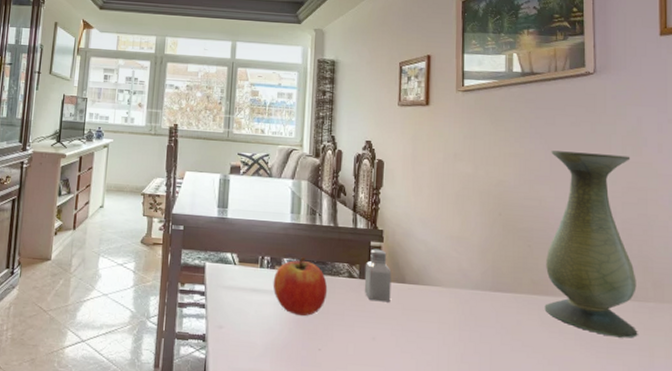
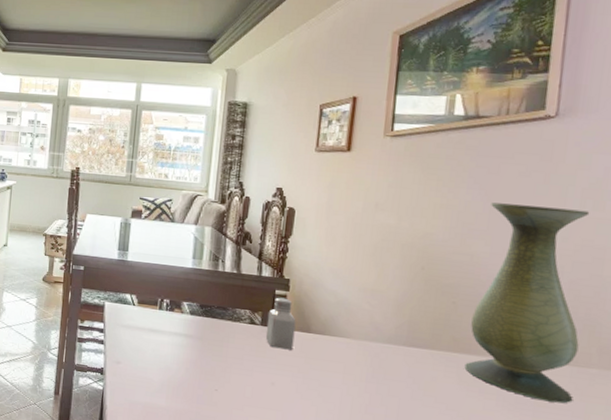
apple: present [273,256,328,316] -> none [171,301,228,358]

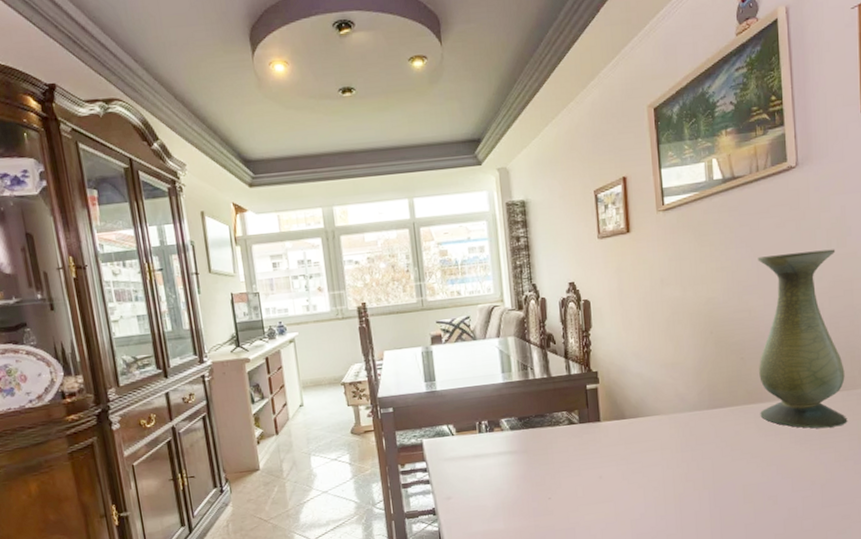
saltshaker: present [265,297,296,351] -> none [583,390,613,442]

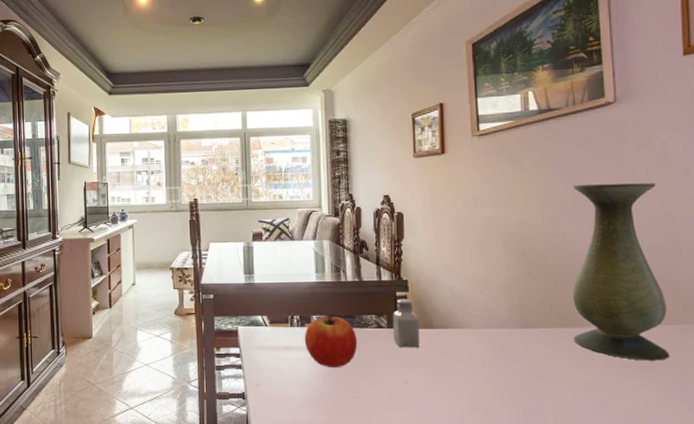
apple: none [494,413,550,471] -> present [304,312,358,367]
saltshaker: none [583,390,613,442] -> present [392,298,420,348]

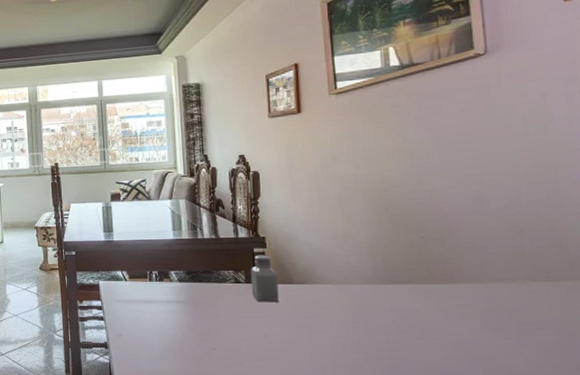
apple: present [304,312,358,367] -> none [163,268,216,320]
vase: present [573,183,670,361] -> none [440,135,554,318]

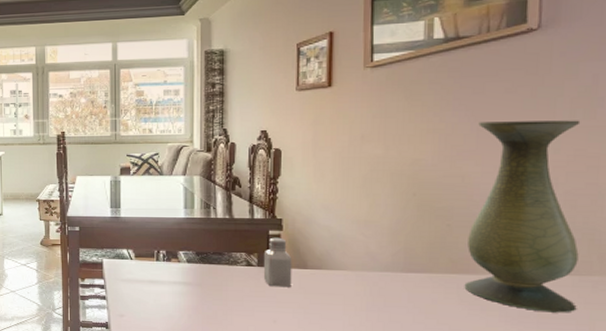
vase: none [440,135,554,318] -> present [464,120,581,313]

